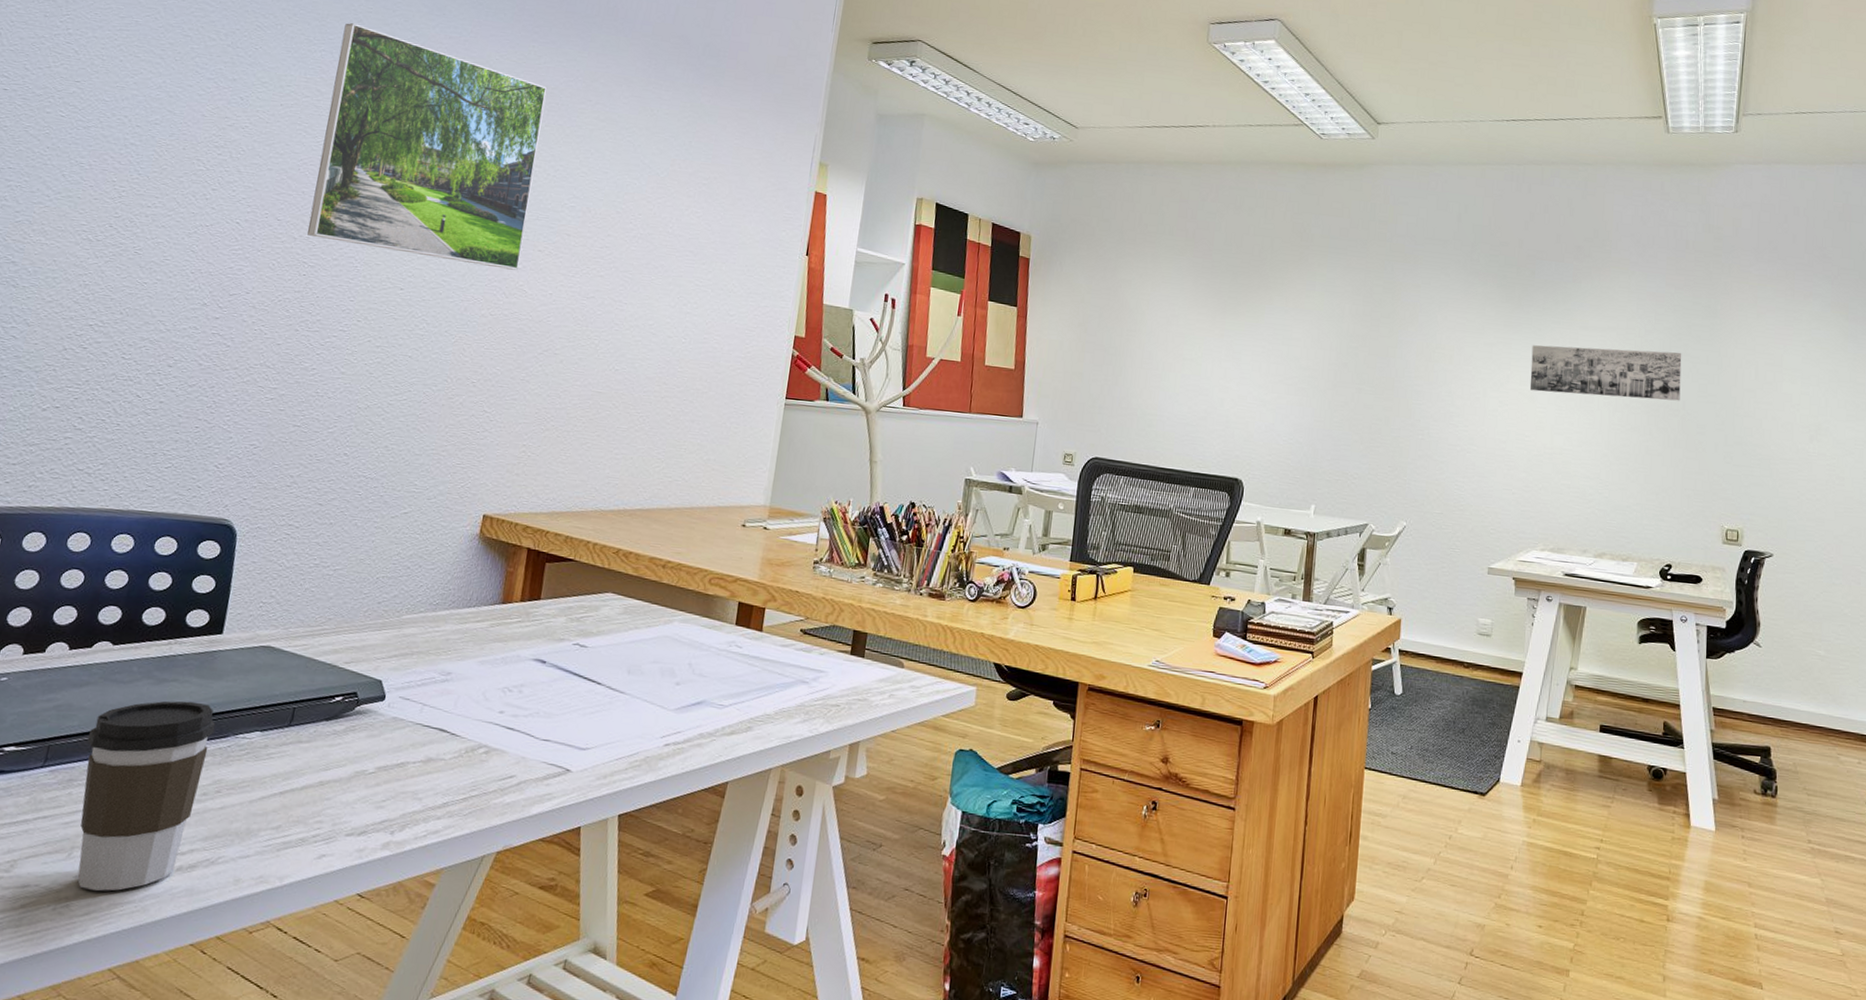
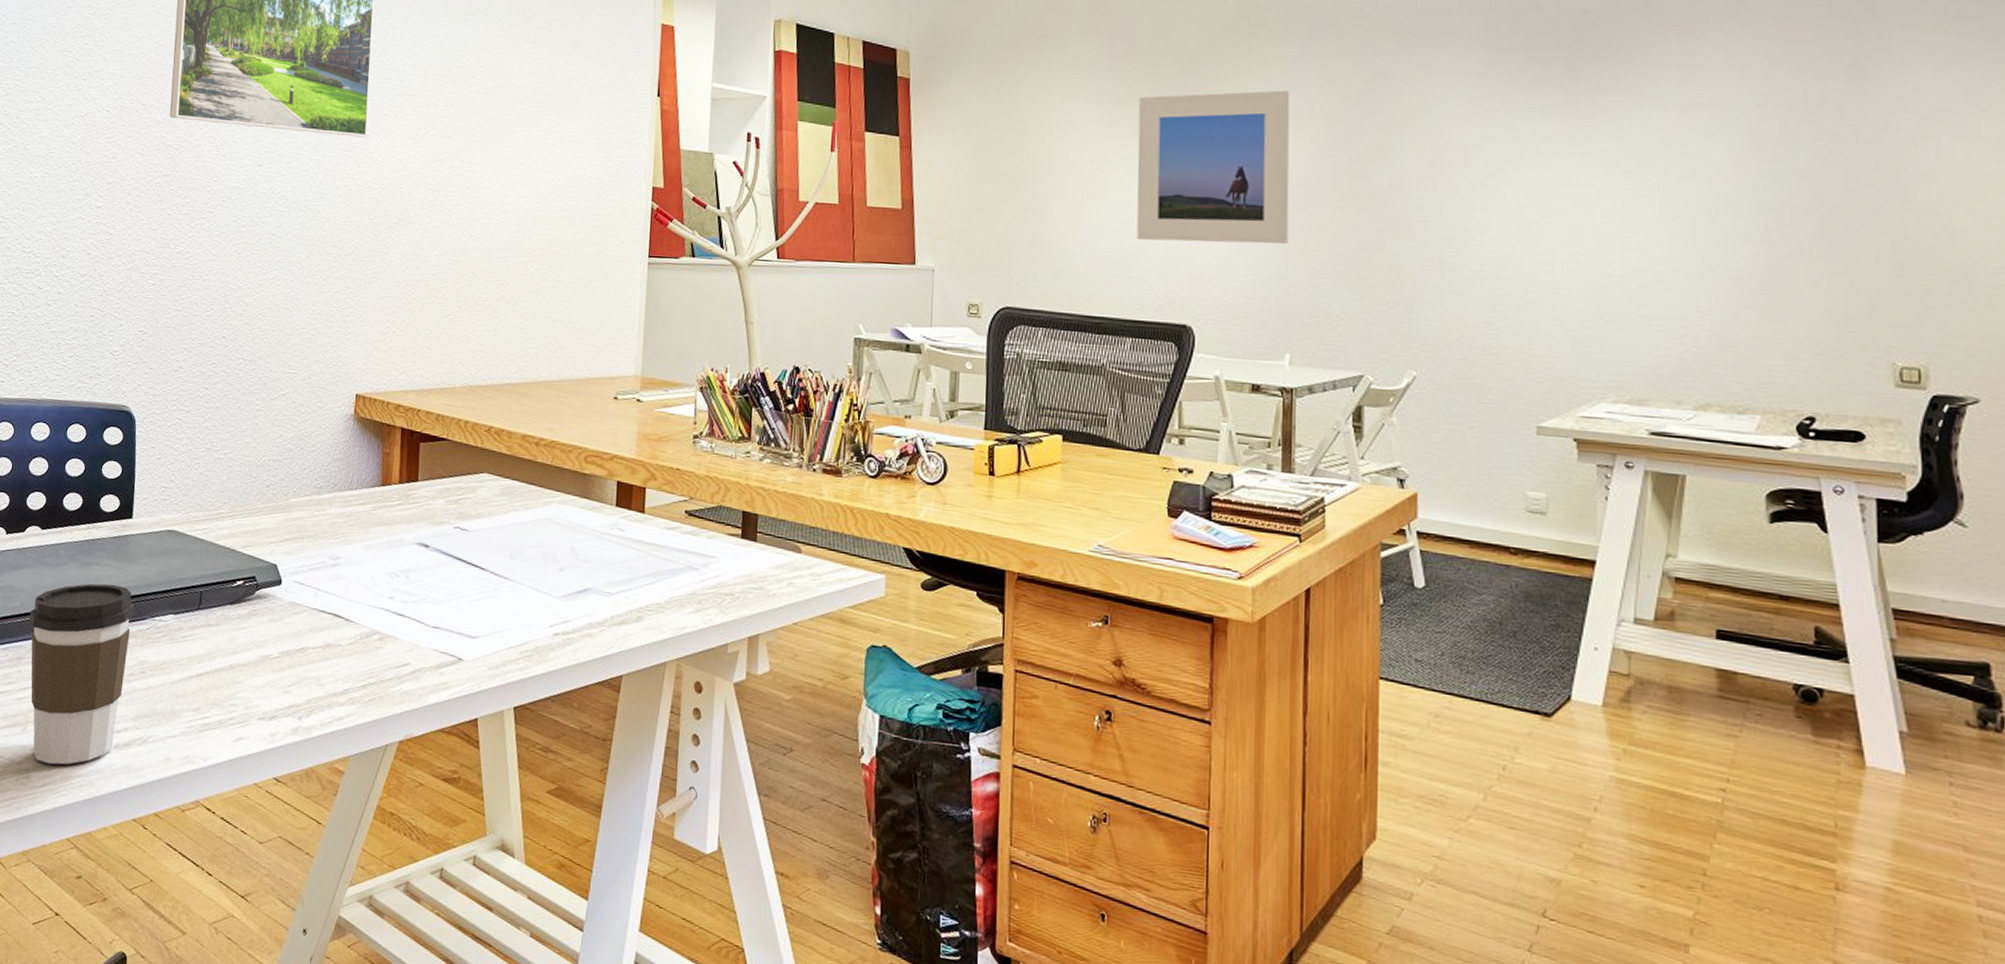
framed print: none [1204,289,1328,416] -> present [1136,90,1290,244]
wall art: present [1529,345,1682,401] -> none [1583,130,1816,197]

